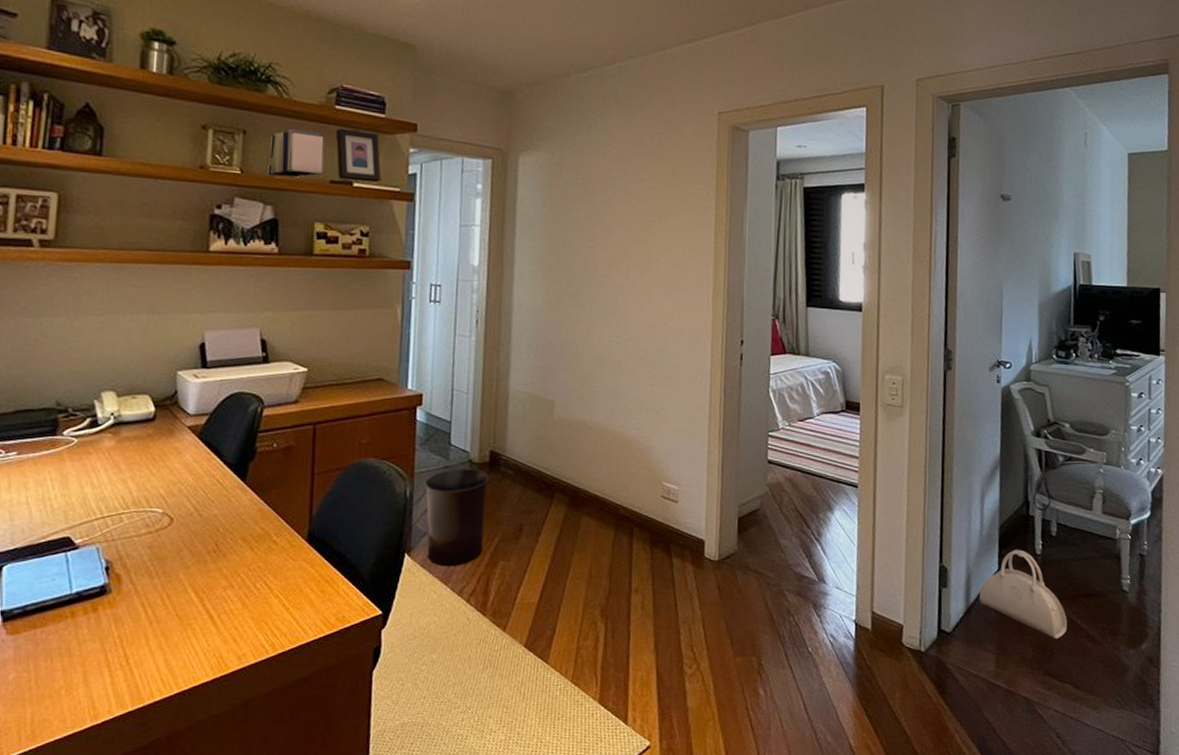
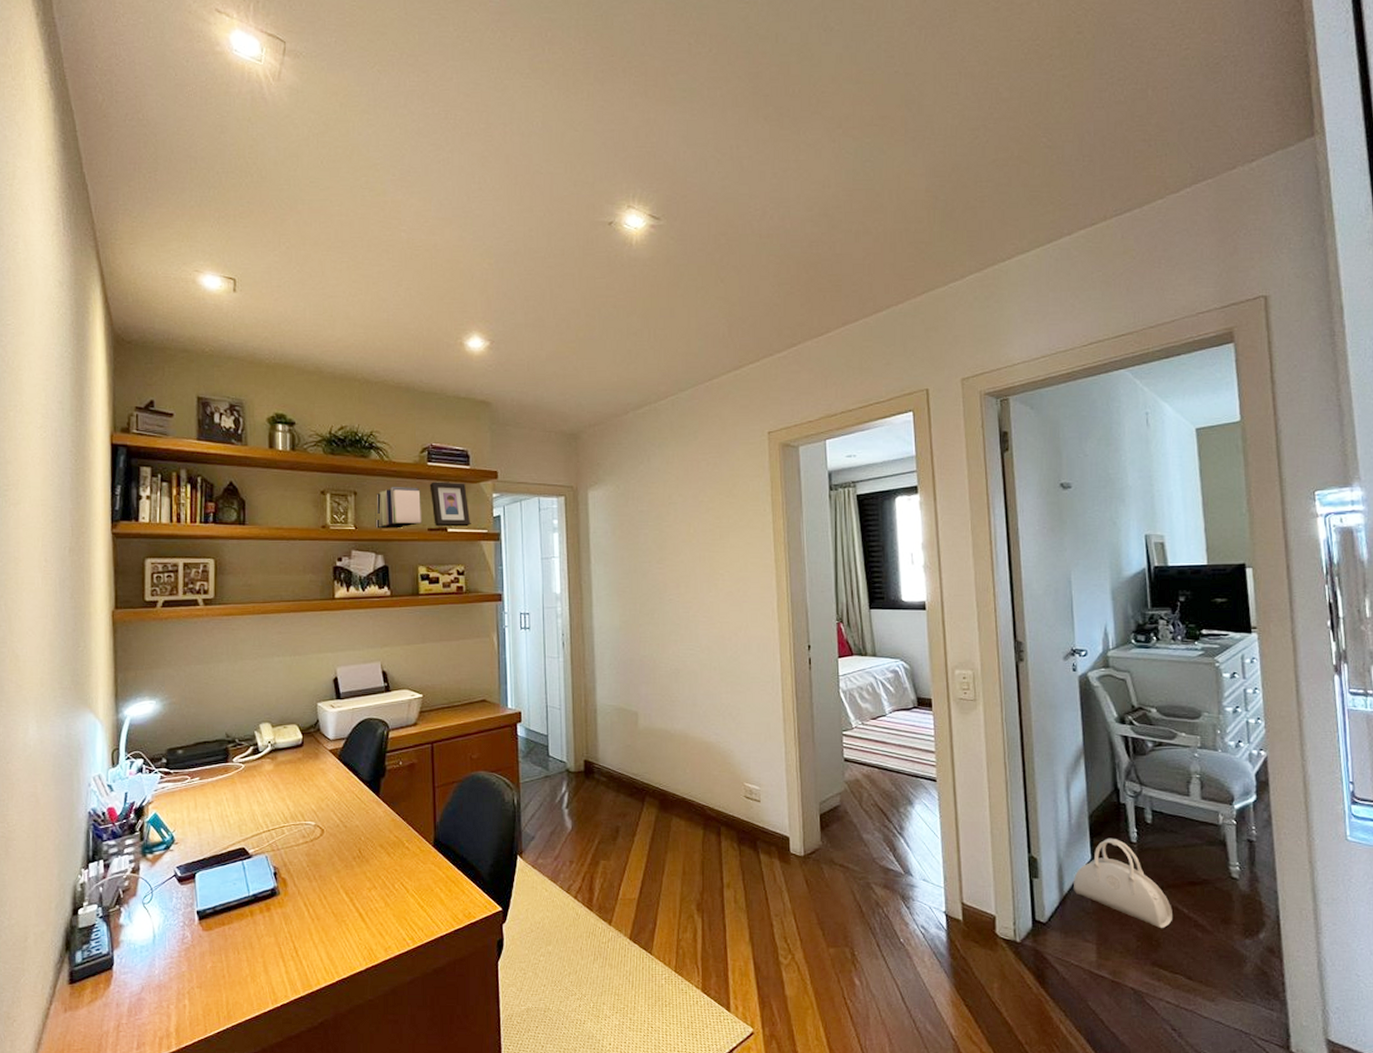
waste bin: present [424,468,489,566] -> none [529,778,585,866]

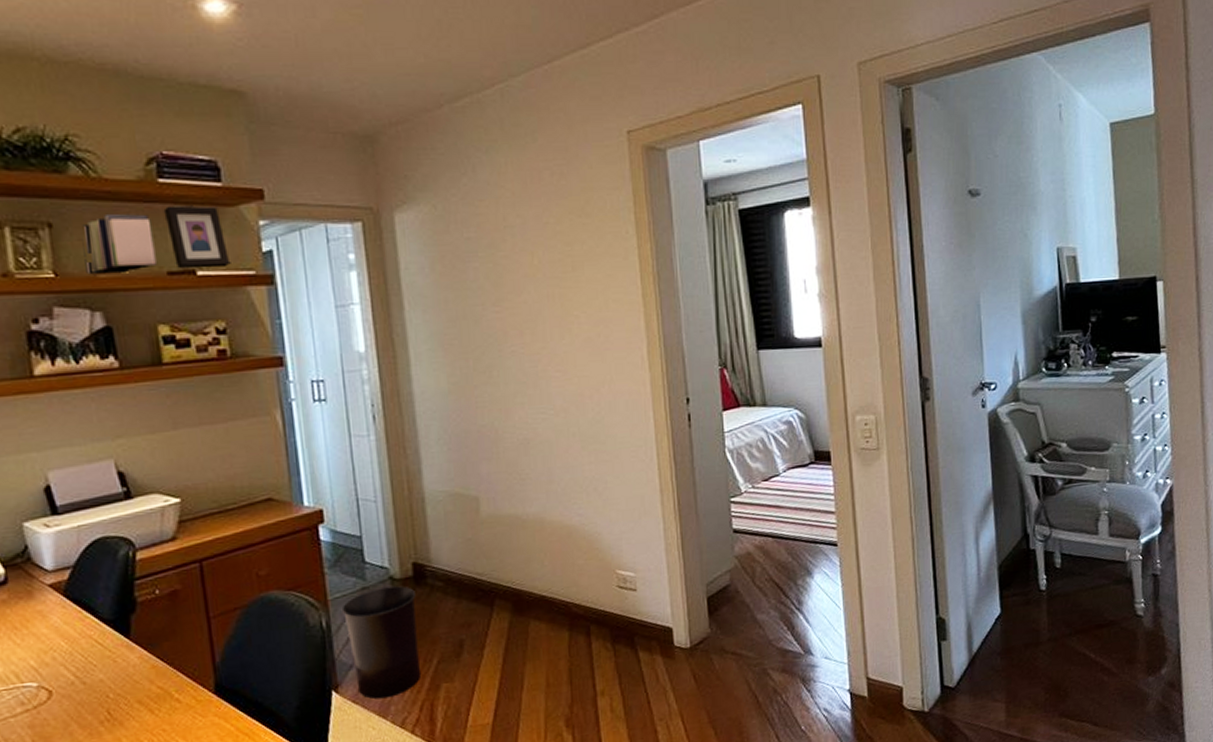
waste bin: none [529,778,585,866] -> present [341,586,422,699]
handbag: present [1074,838,1172,929] -> none [983,587,1080,678]

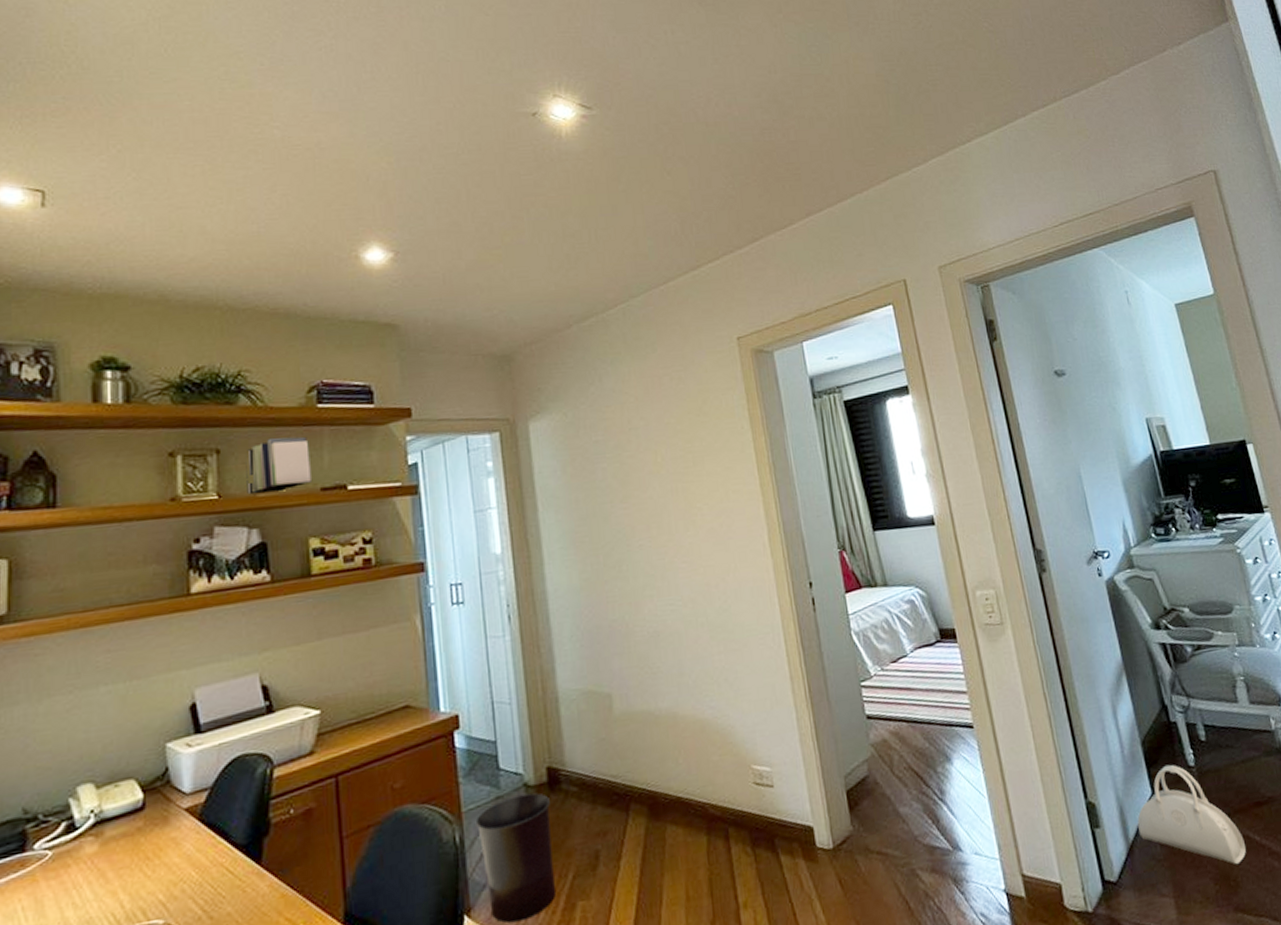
picture frame: present [163,205,229,269] -> none [321,426,378,485]
handbag: none [983,587,1080,678] -> present [1137,764,1246,865]

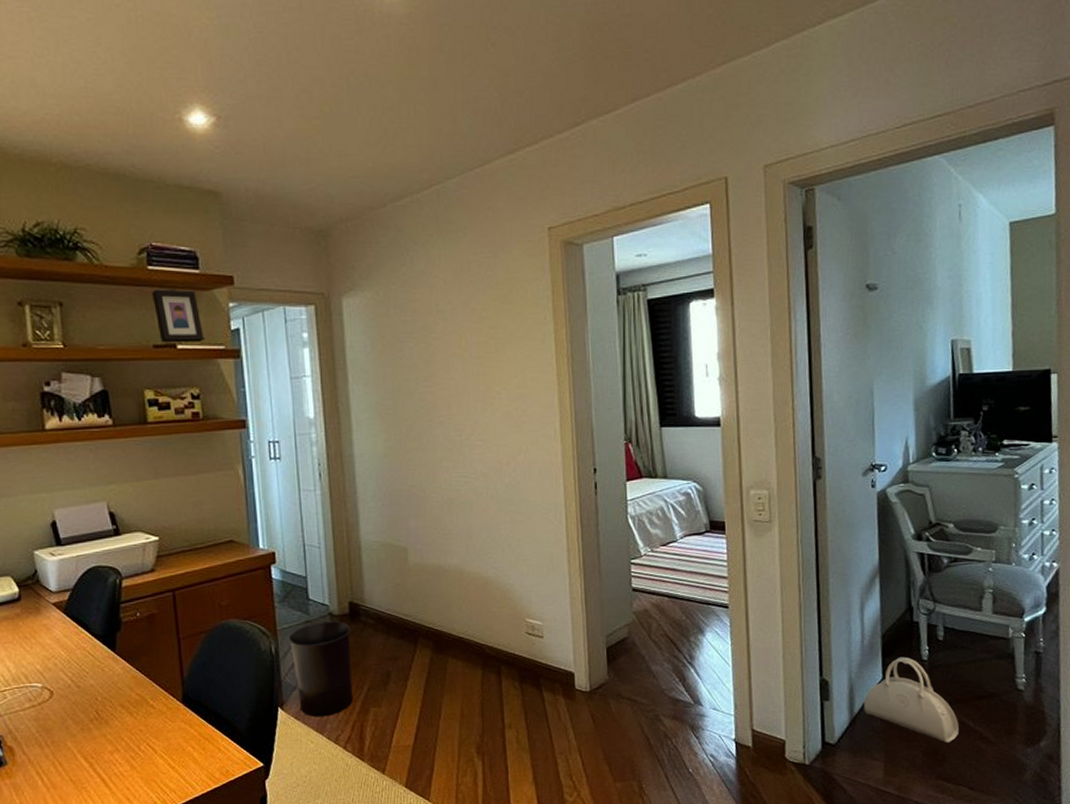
books: present [246,436,313,495] -> none [86,296,146,346]
picture frame: none [321,426,378,485] -> present [151,289,204,343]

